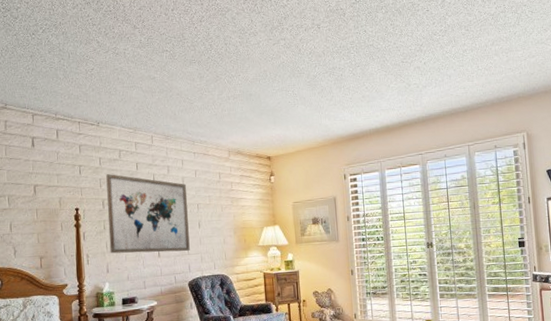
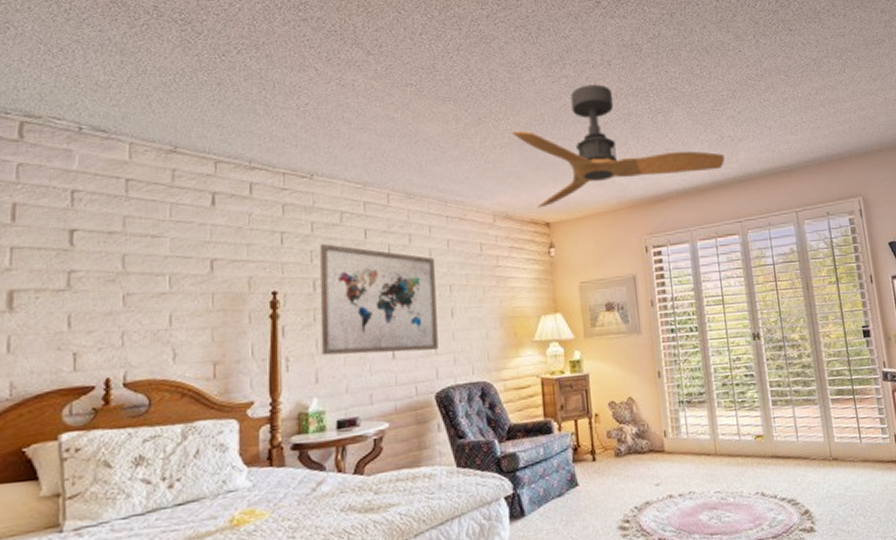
ceiling fan: none [241,44,411,145] -> present [511,84,725,208]

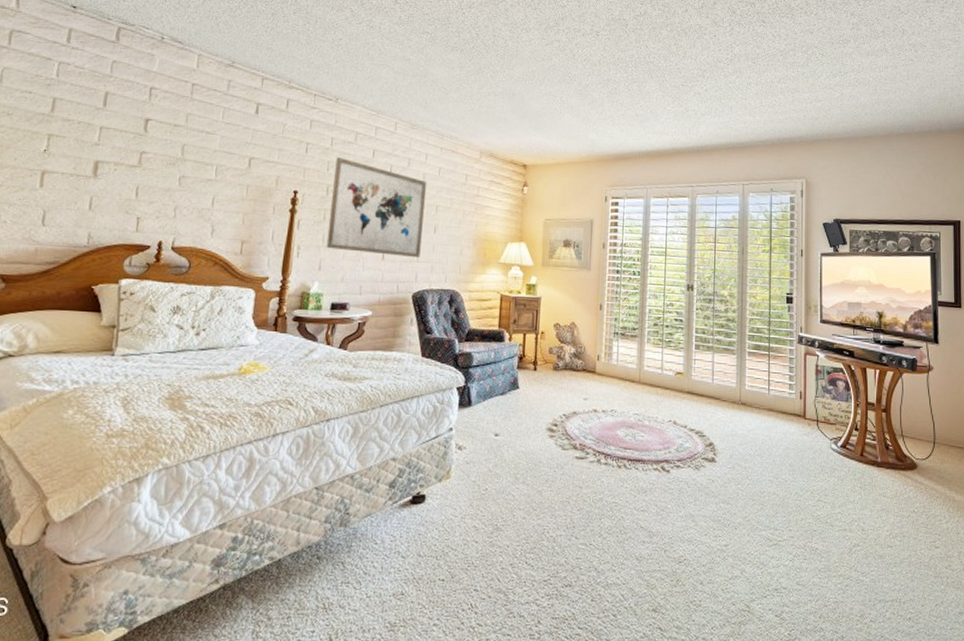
ceiling fan: present [511,84,725,208] -> none [505,50,686,151]

